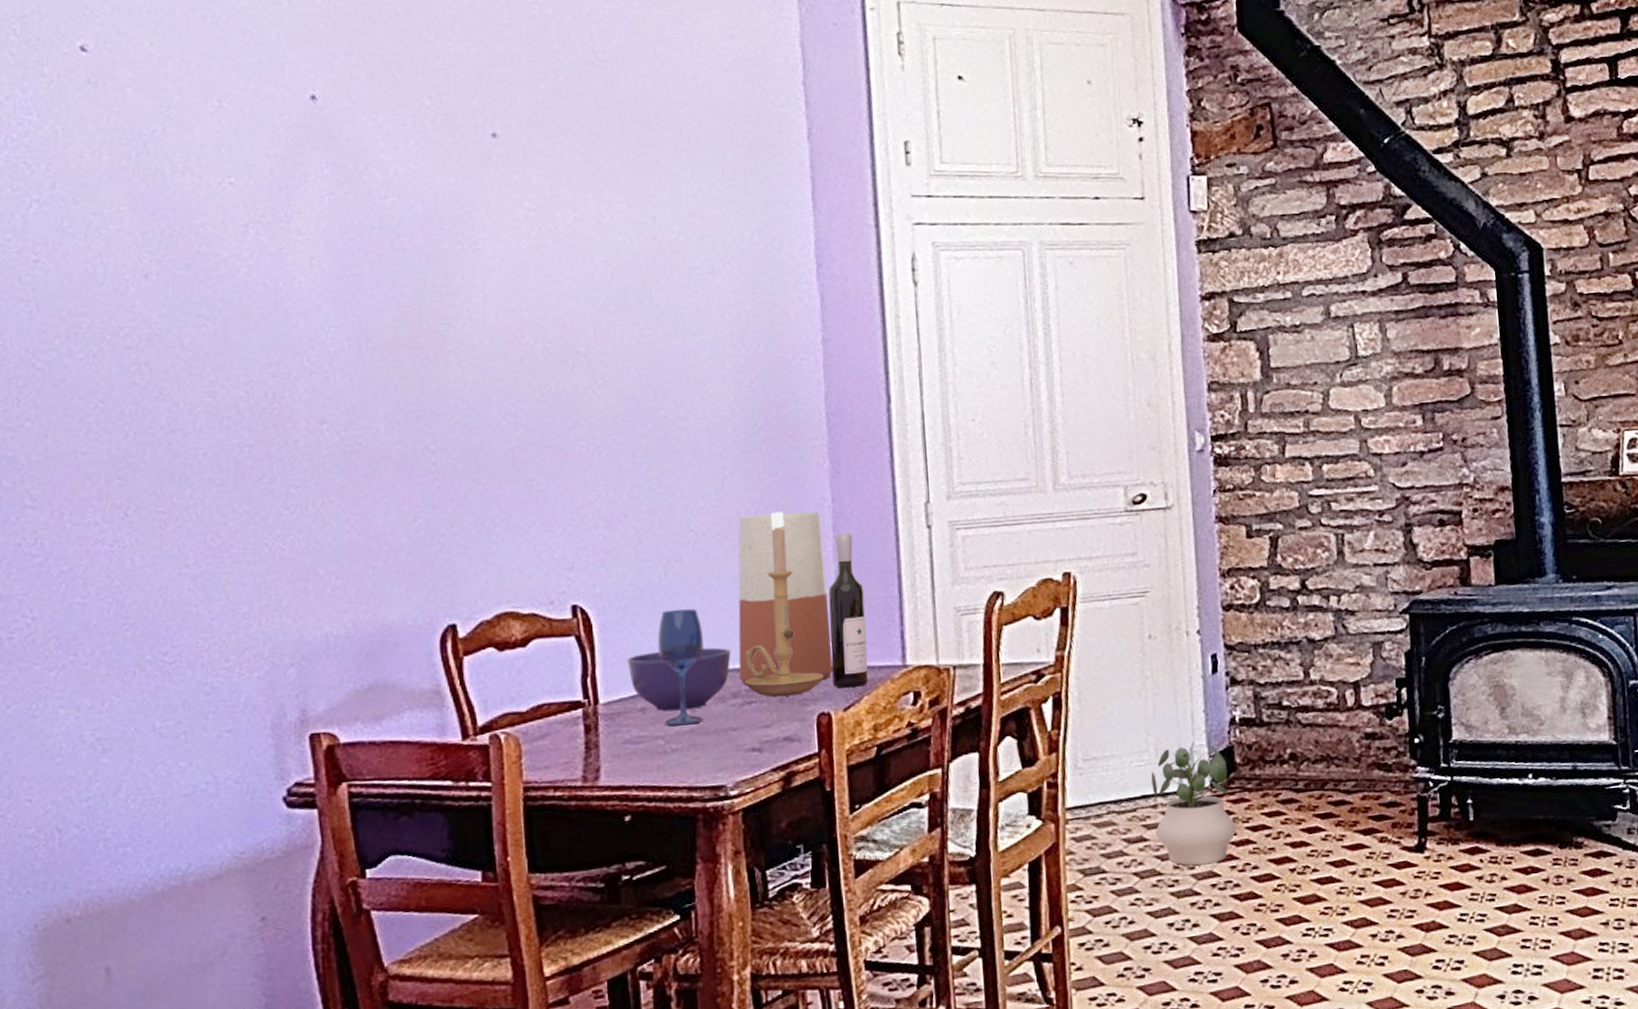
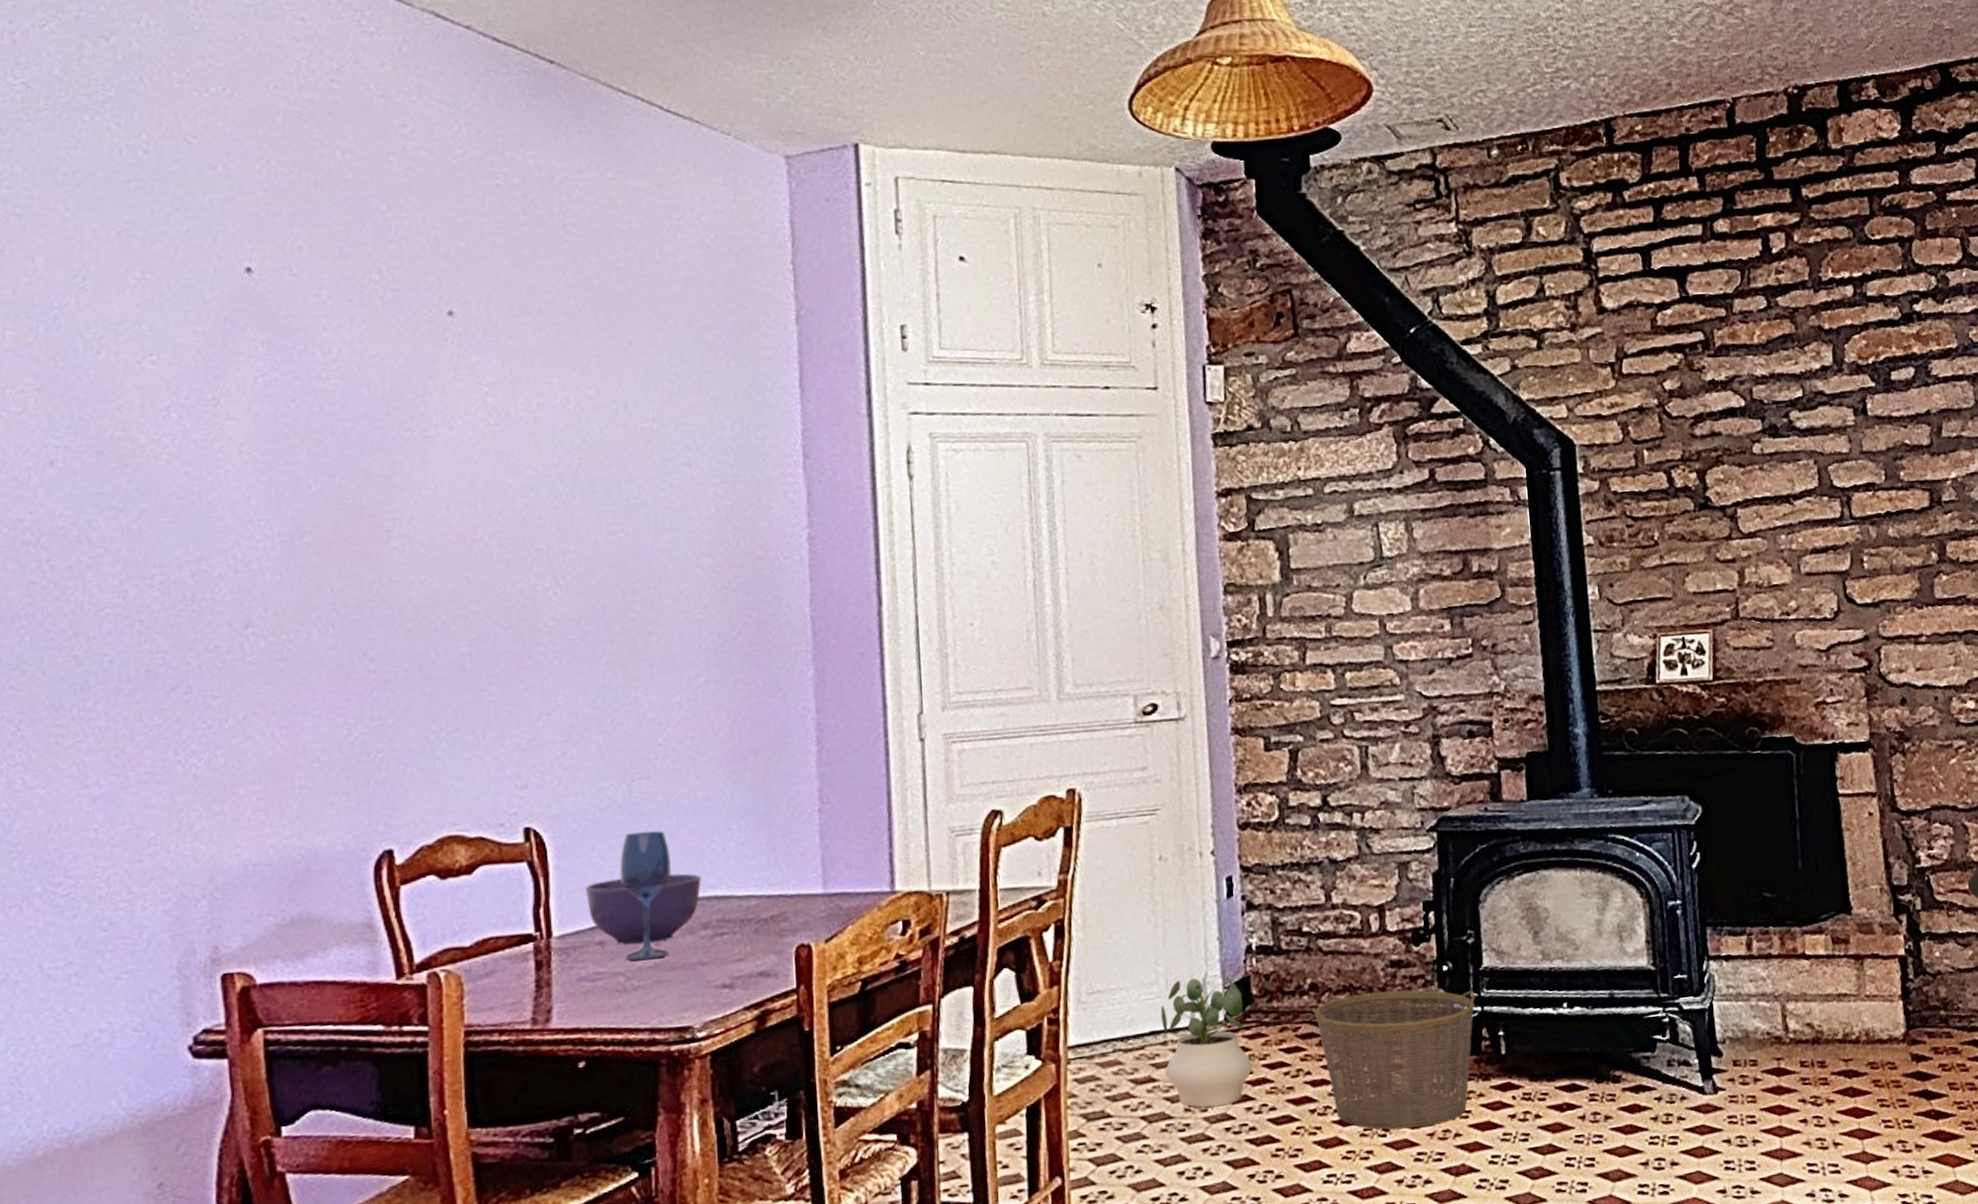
vase: present [738,511,834,685] -> none [709,723,815,915]
candle holder: present [744,511,824,697] -> none [715,723,804,928]
bottle: present [828,533,868,688] -> none [810,747,853,918]
basket: none [1292,760,1445,888] -> present [1312,990,1475,1130]

